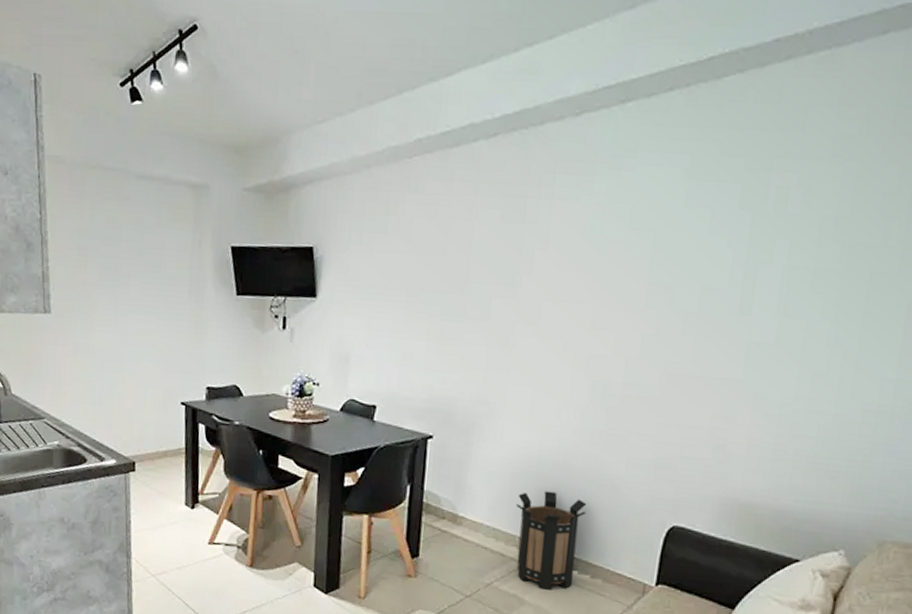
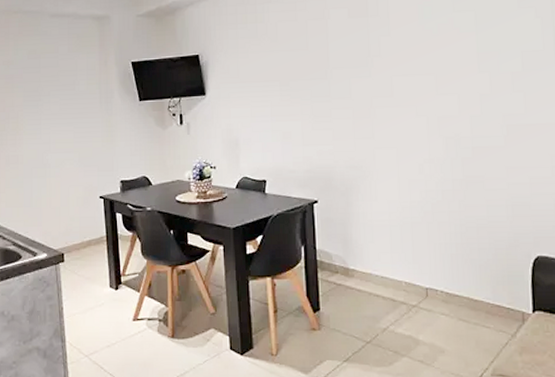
decorative basket: present [516,491,587,590] -> none [398,238,460,328]

